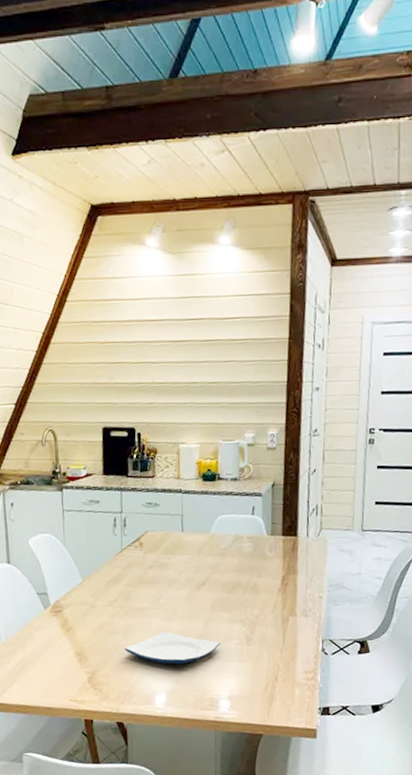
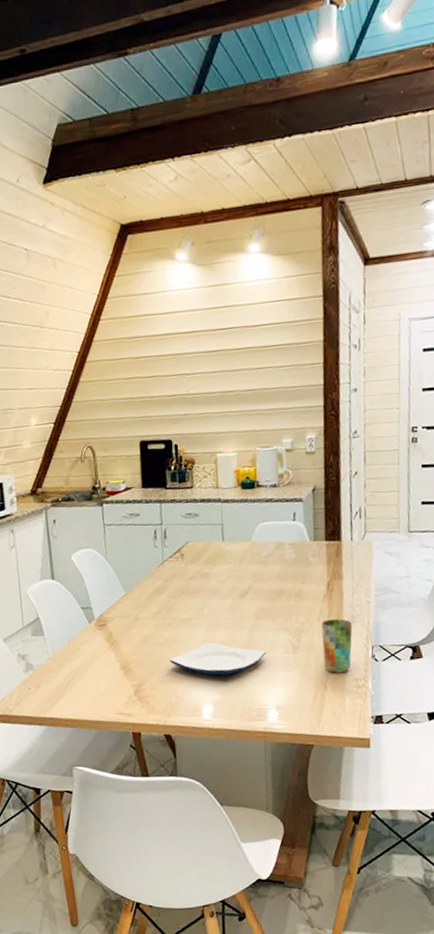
cup: none [275,612,305,665] -> present [321,619,353,673]

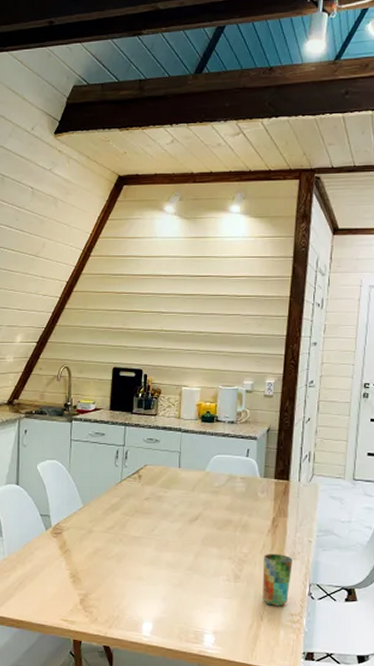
plate: present [168,642,267,675] -> none [116,562,209,595]

